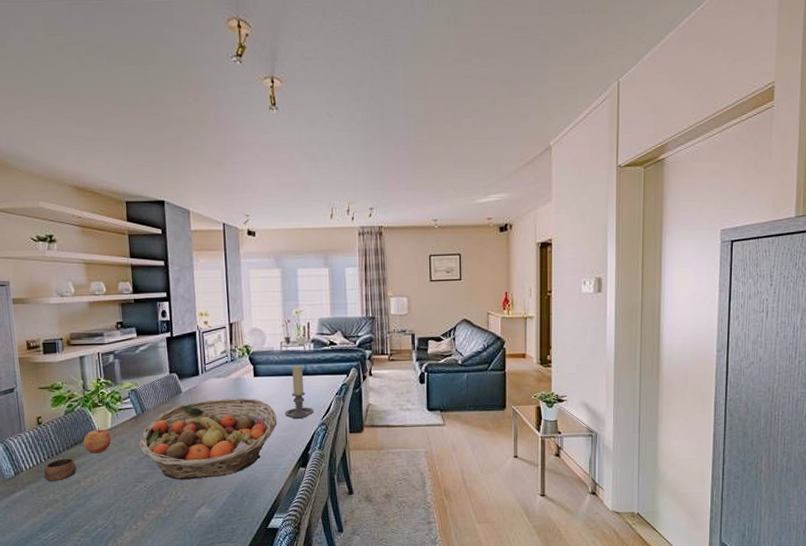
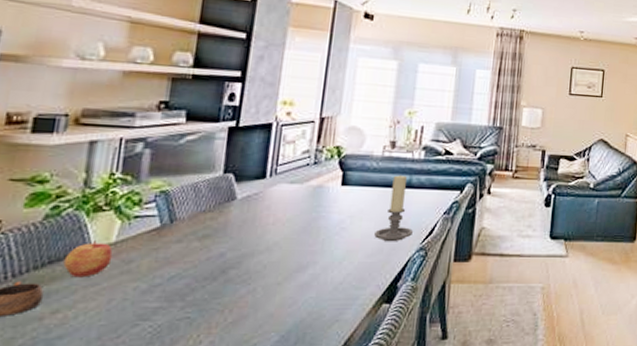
fruit basket: present [138,397,277,480] -> none [154,210,364,318]

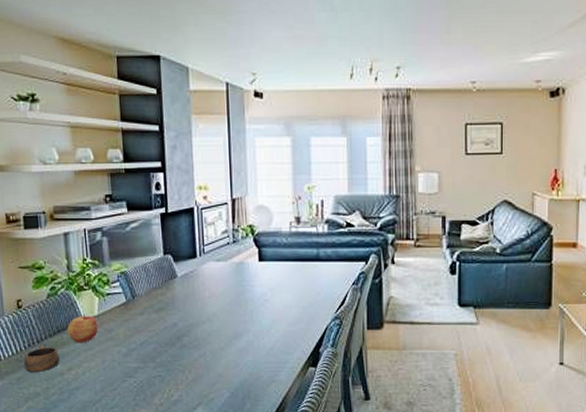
candle holder: present [374,175,413,242] -> none [293,249,326,312]

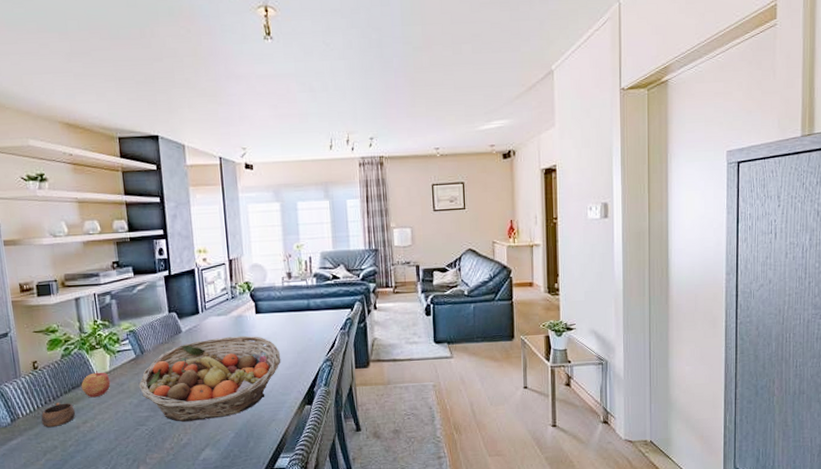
fruit basket: none [128,285,285,376] -> present [138,335,281,422]

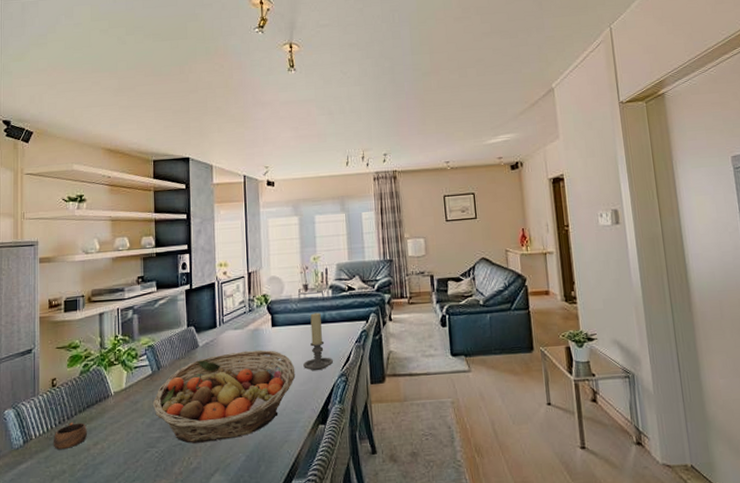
apple: present [81,371,111,398] -> none [96,388,125,417]
candle holder: none [288,300,318,356] -> present [303,312,333,371]

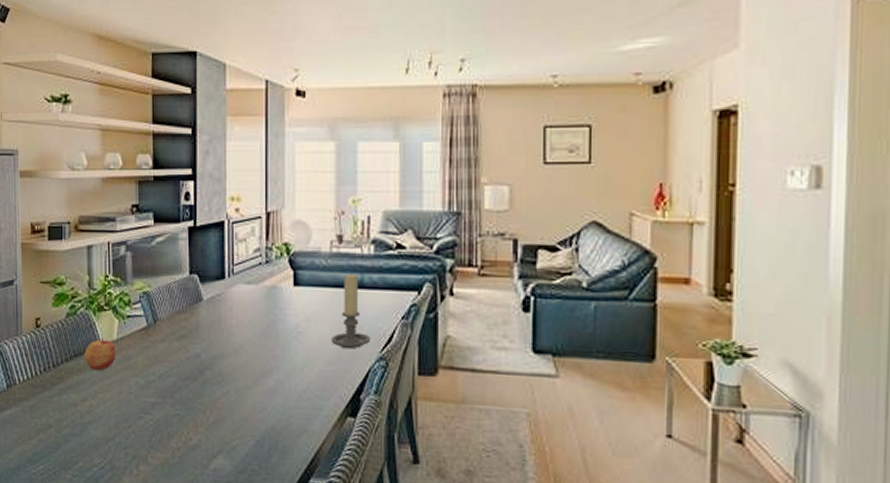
cup: present [53,422,88,450] -> none [37,371,75,401]
apple: none [96,388,125,417] -> present [84,338,116,371]
fruit basket: present [152,349,296,444] -> none [147,312,321,418]

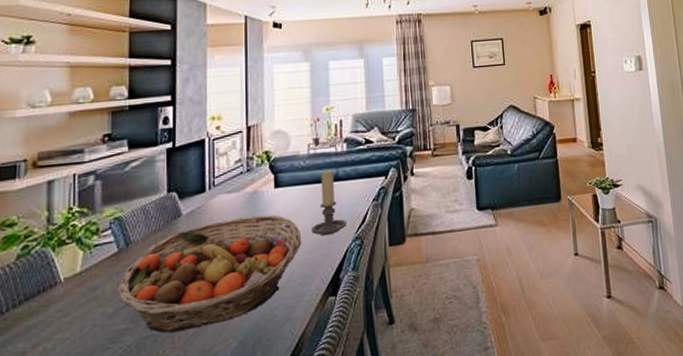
apple: present [84,338,116,371] -> none [37,273,80,311]
fruit basket: none [147,312,321,418] -> present [117,214,302,333]

